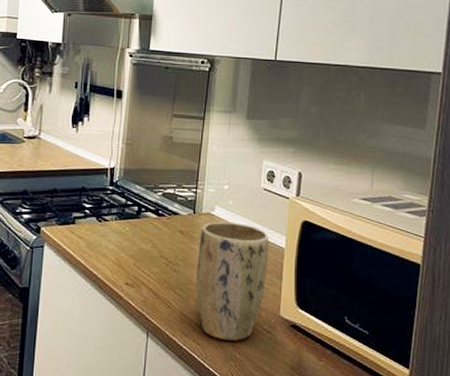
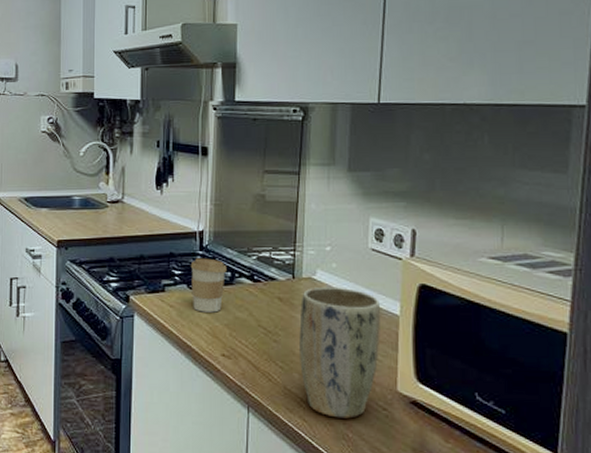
coffee cup: none [100,193,134,244] -> present [190,258,227,313]

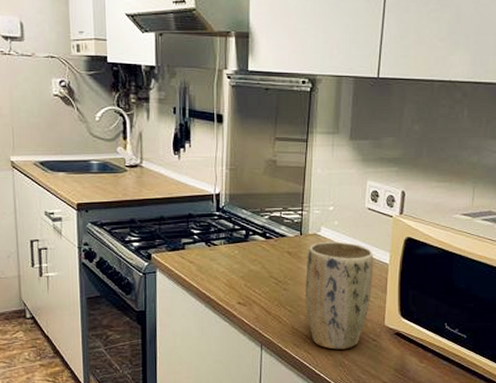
coffee cup: present [190,258,227,313] -> none [208,218,242,267]

